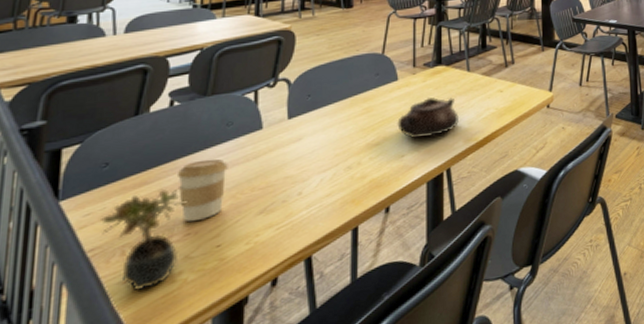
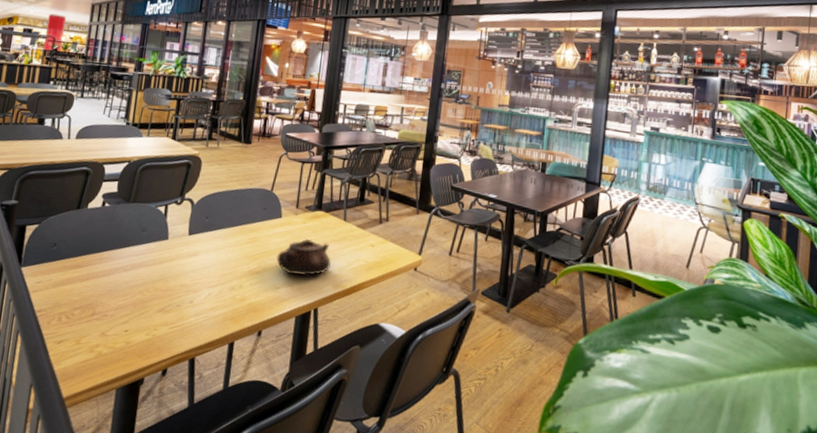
succulent plant: present [101,188,187,291] -> none [47,273,107,353]
coffee cup: present [176,158,228,222] -> none [101,256,140,306]

